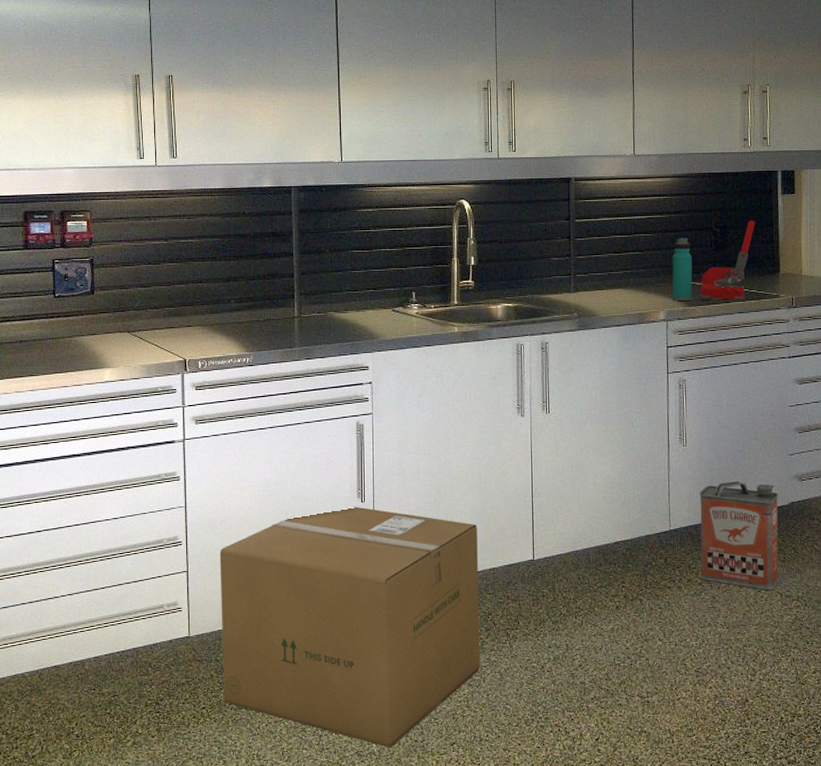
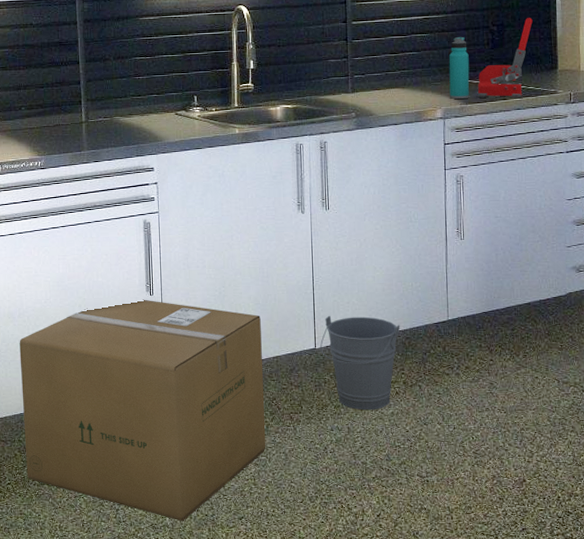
bucket: none [539,524,621,625] -> present [320,315,401,410]
fuel can: present [699,480,780,590] -> none [477,272,557,377]

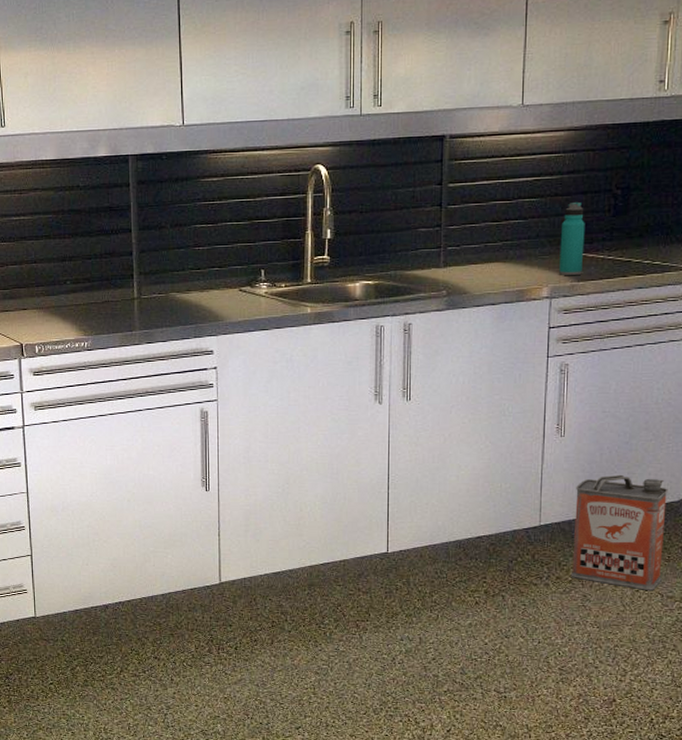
box: present [19,299,266,521] -> none [63,495,329,729]
bucket: present [320,315,401,410] -> none [393,517,485,620]
clamp: present [476,18,533,99] -> none [590,179,666,276]
fuel can: none [477,272,557,377] -> present [571,474,668,590]

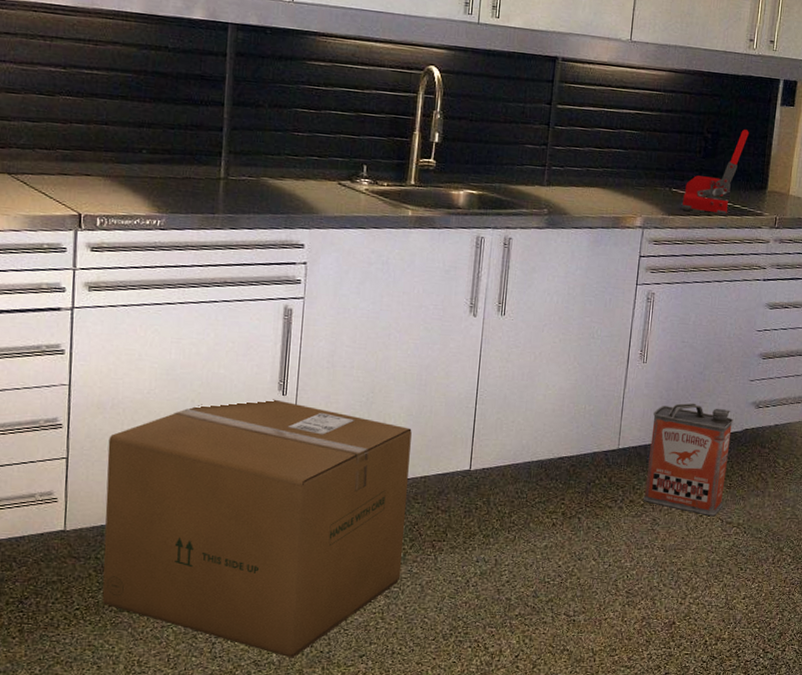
box: none [63,495,329,729] -> present [102,399,412,658]
water bottle: present [559,201,585,276] -> none [652,139,678,210]
clamp: none [590,179,666,276] -> present [680,129,749,217]

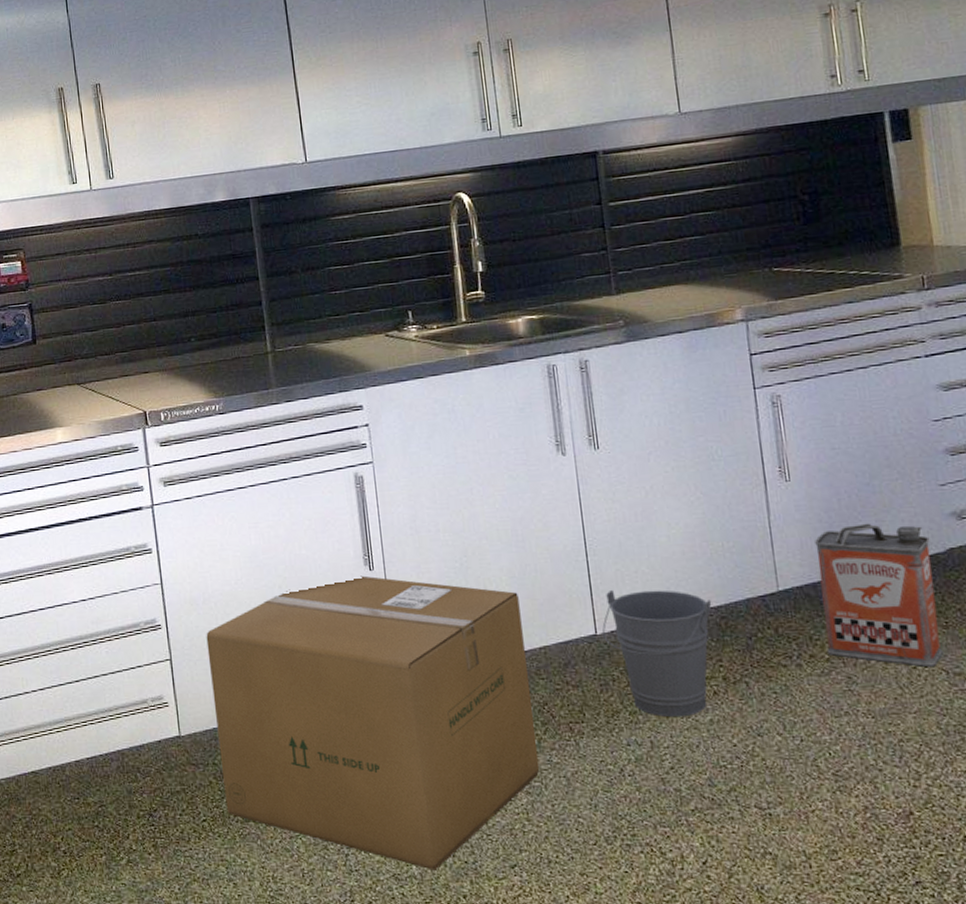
bucket: none [475,434,567,541] -> present [602,589,712,717]
clamp: present [680,129,749,217] -> none [788,180,859,291]

